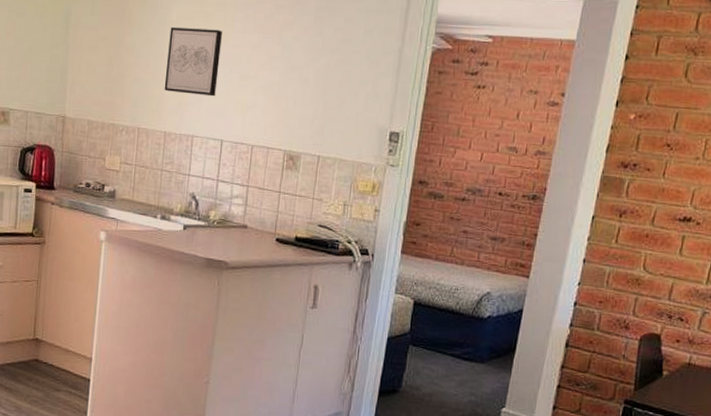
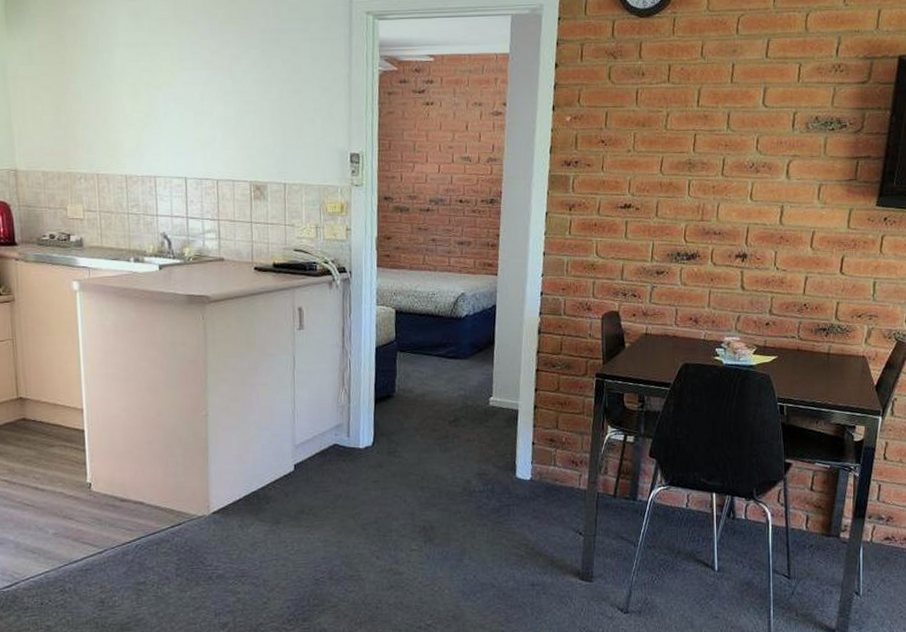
wall art: present [164,27,222,97] -> none [116,69,173,136]

